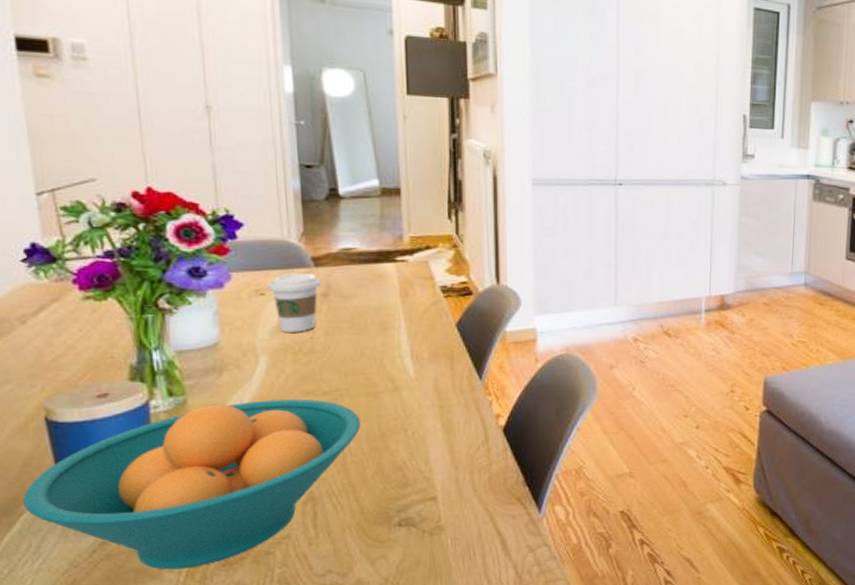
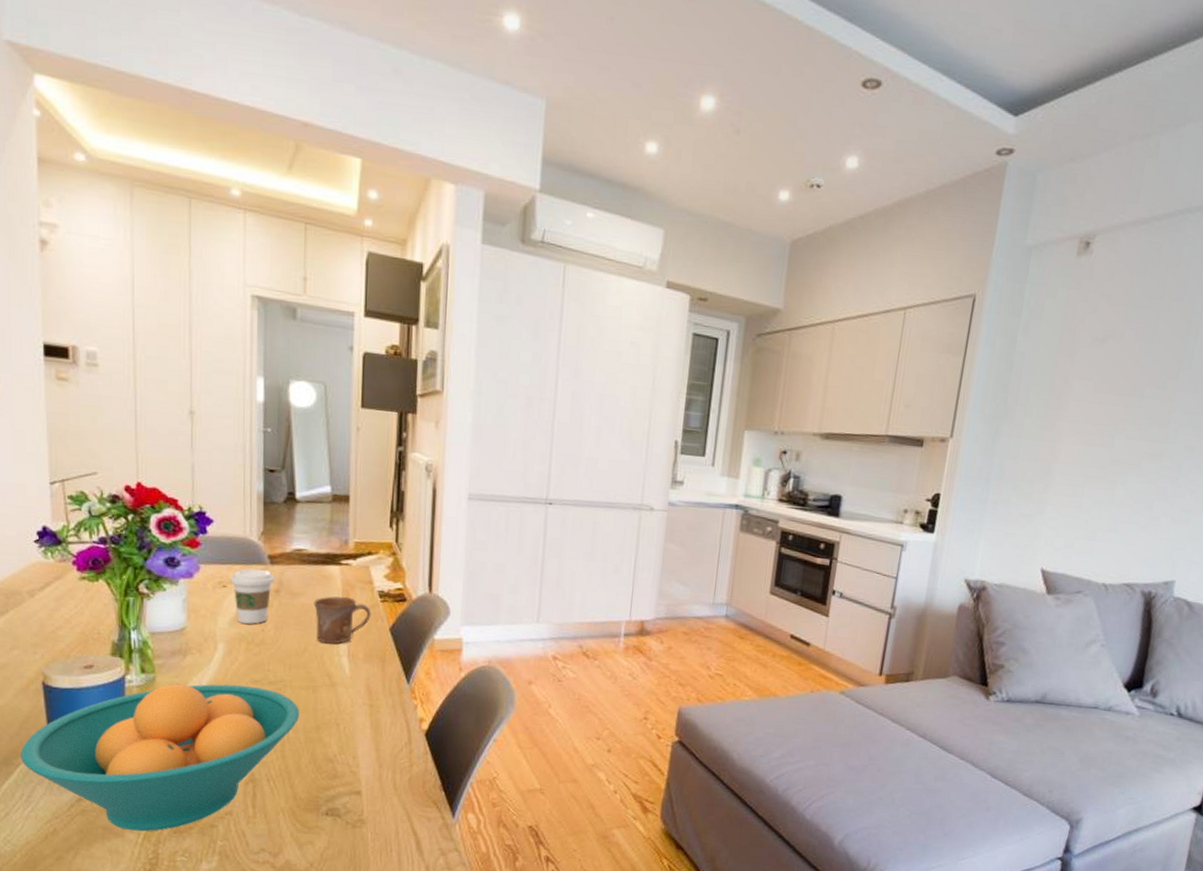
mug: none [368,295,434,346] -> present [314,596,371,644]

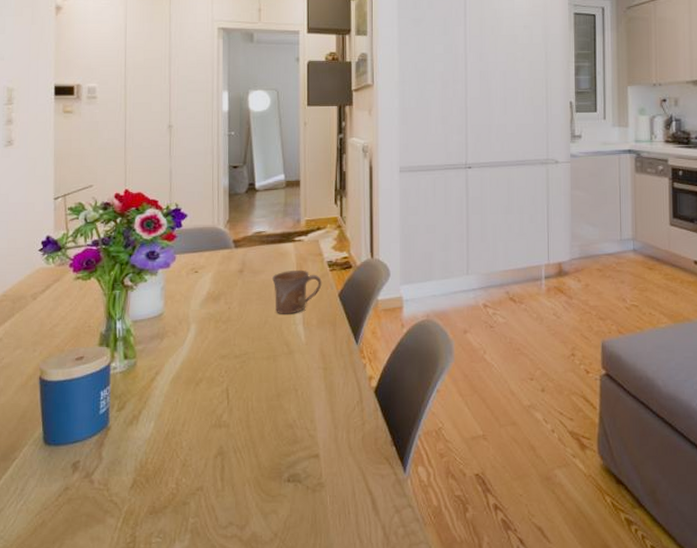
fruit bowl: present [20,684,300,832] -> none [17,361,263,515]
coffee cup: present [230,568,275,624] -> none [201,253,239,304]

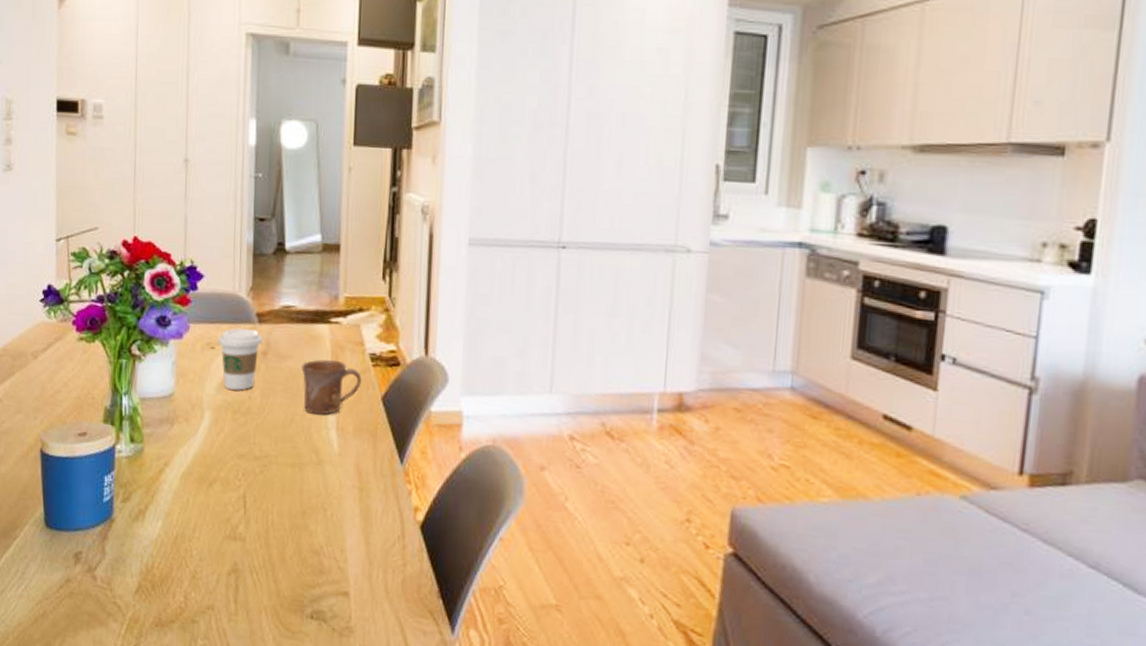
coffee cup: none [201,253,239,304] -> present [218,328,263,391]

